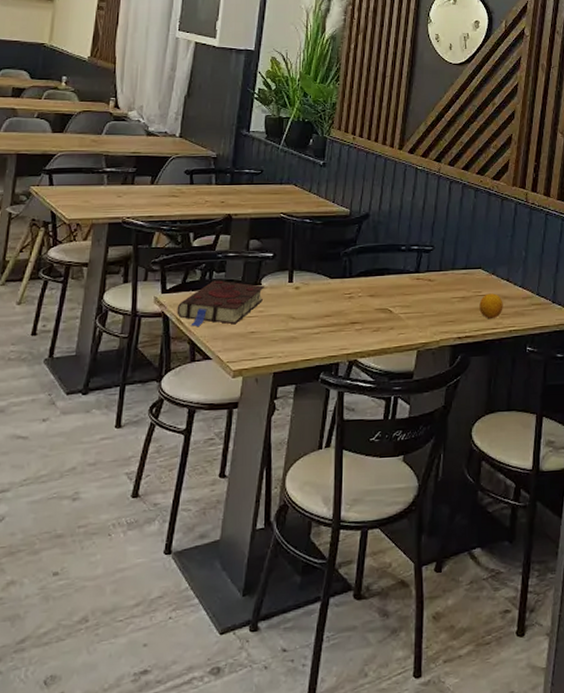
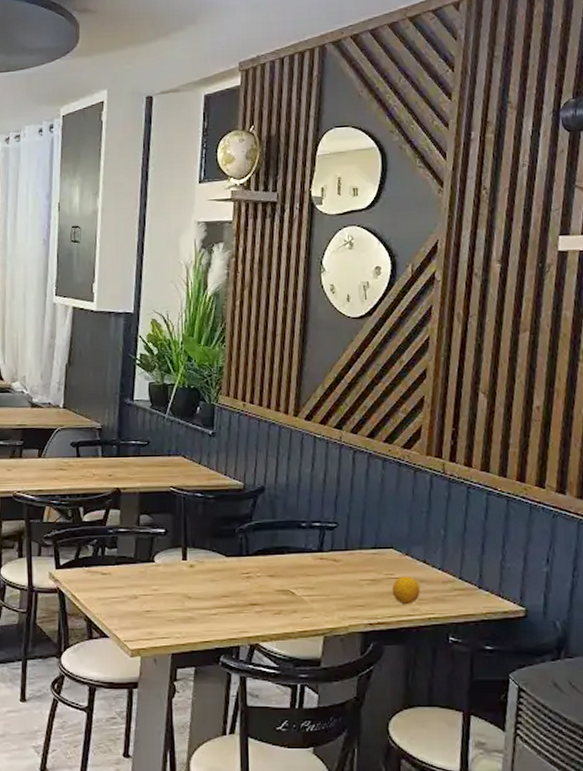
book: present [177,280,264,327] -> none [71,556,158,604]

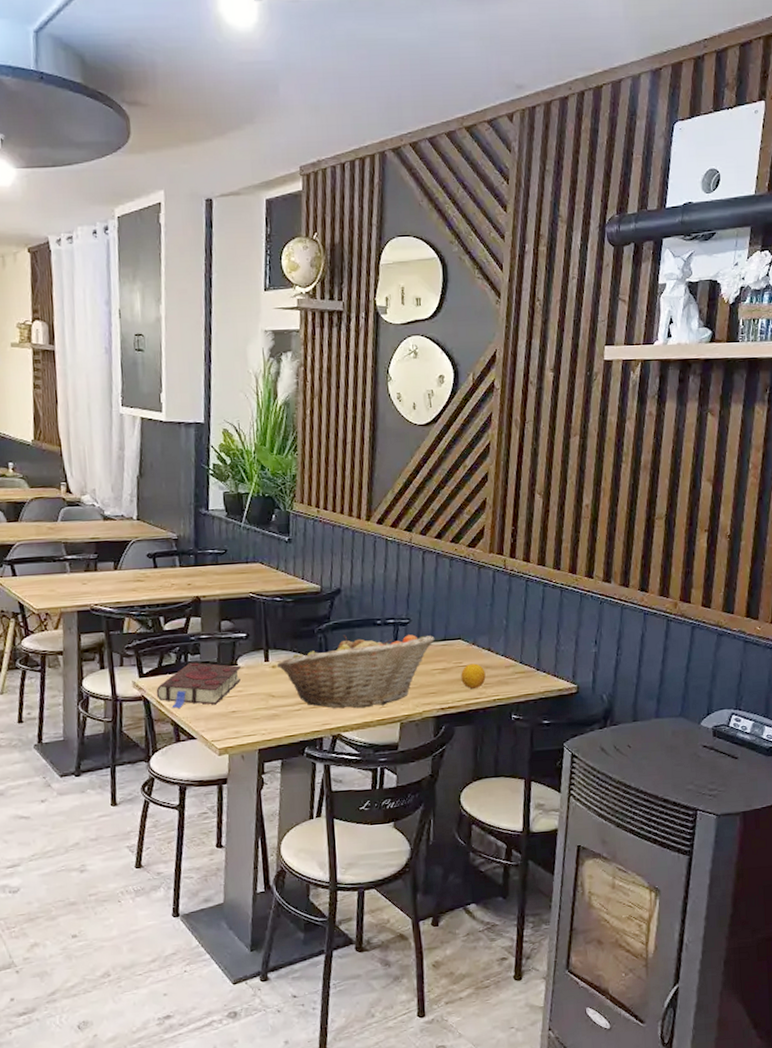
book: none [71,556,158,604] -> present [156,662,242,709]
fruit basket: none [194,536,364,617] -> present [276,634,435,709]

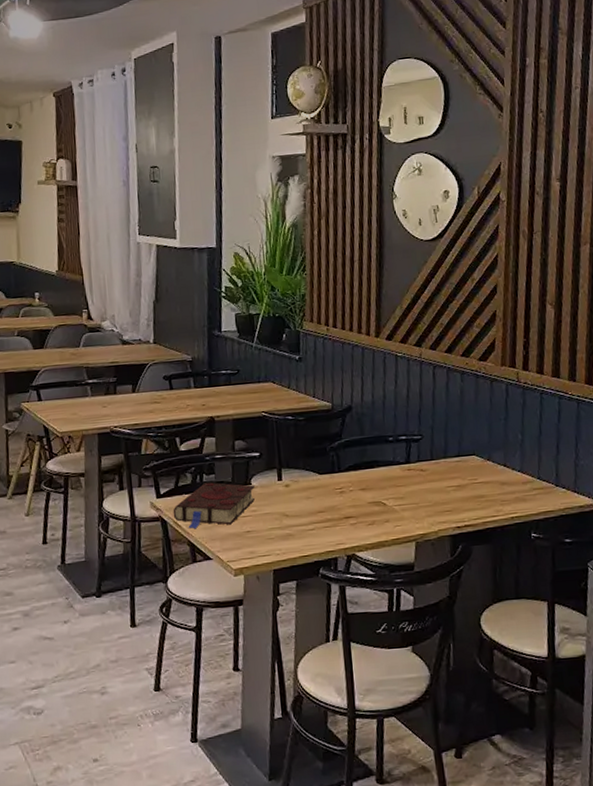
fruit basket: present [276,634,435,709] -> none [289,451,448,528]
fruit: present [461,663,486,689] -> none [476,480,503,506]

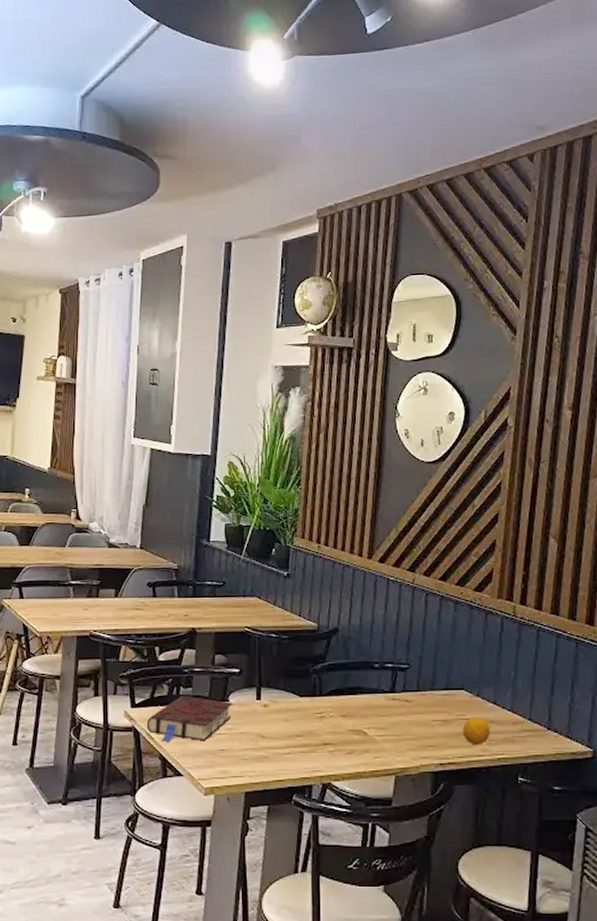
fruit: none [476,480,503,506] -> present [463,717,490,744]

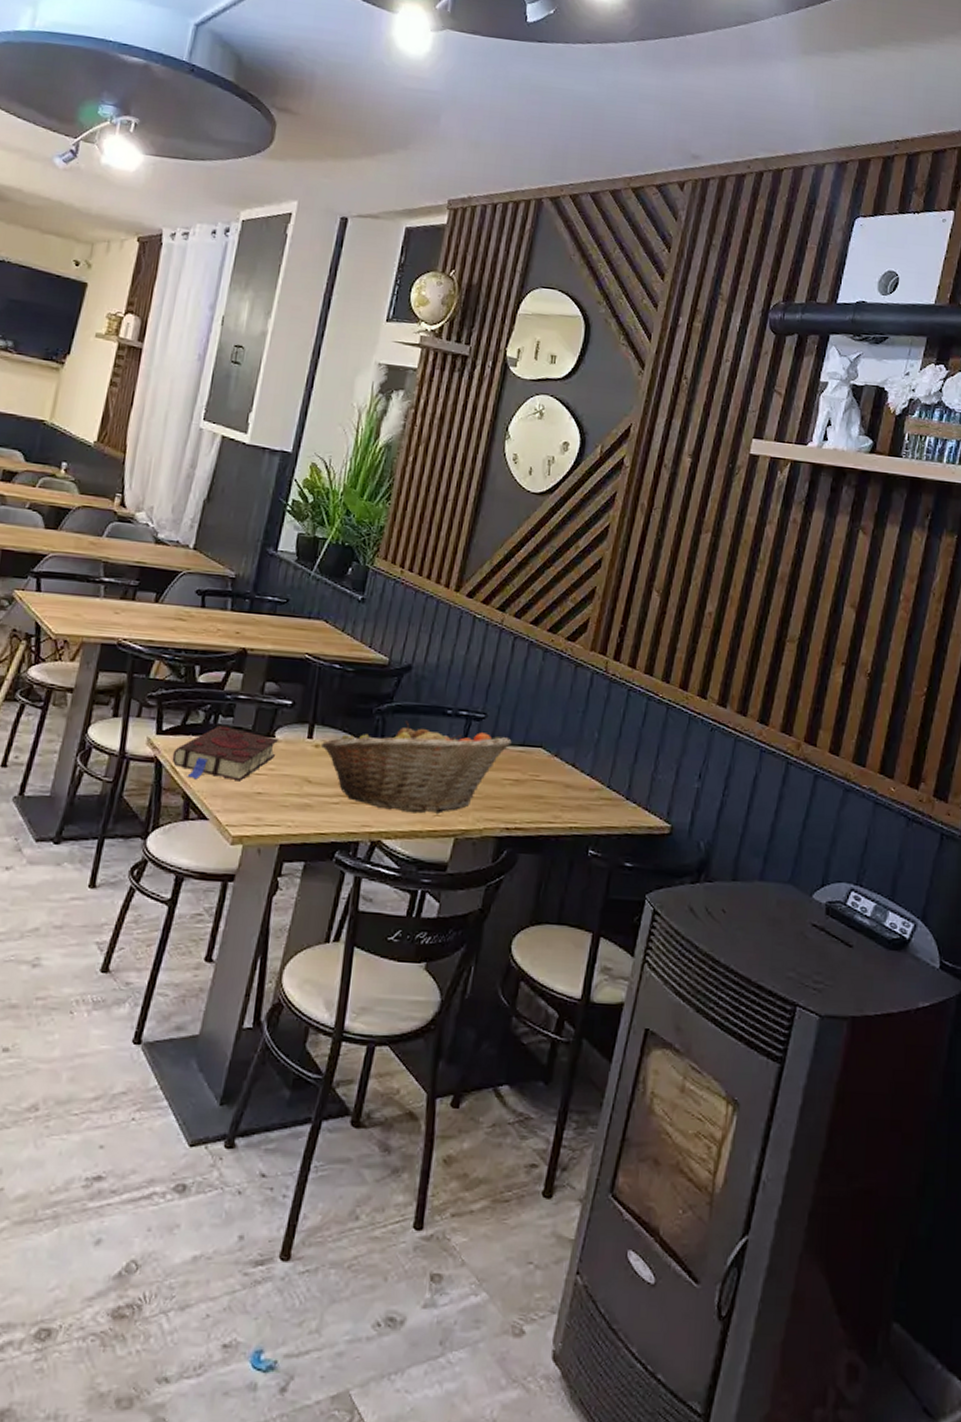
fruit basket: none [268,677,436,757] -> present [320,720,512,814]
fruit: present [463,717,490,744] -> none [535,779,565,810]

